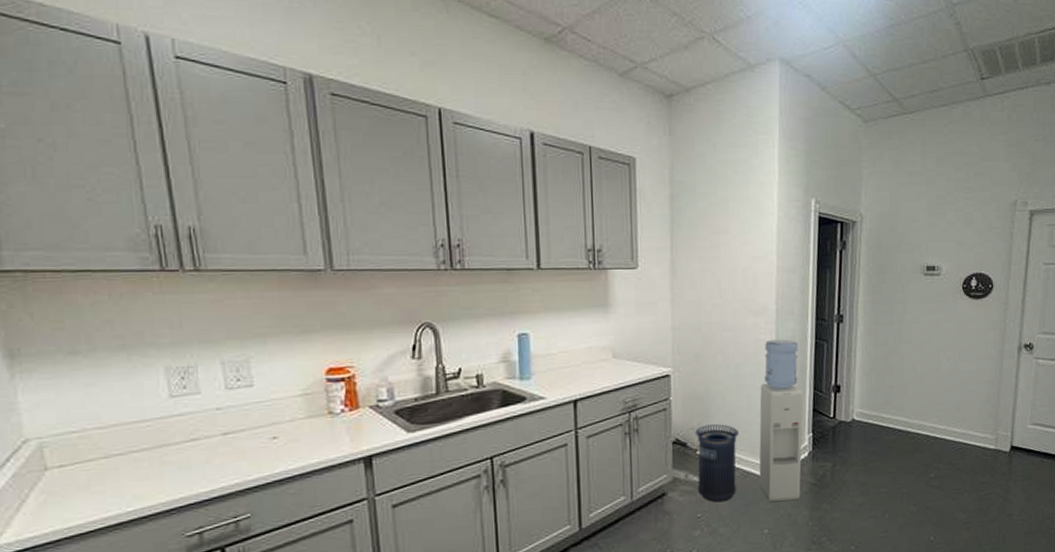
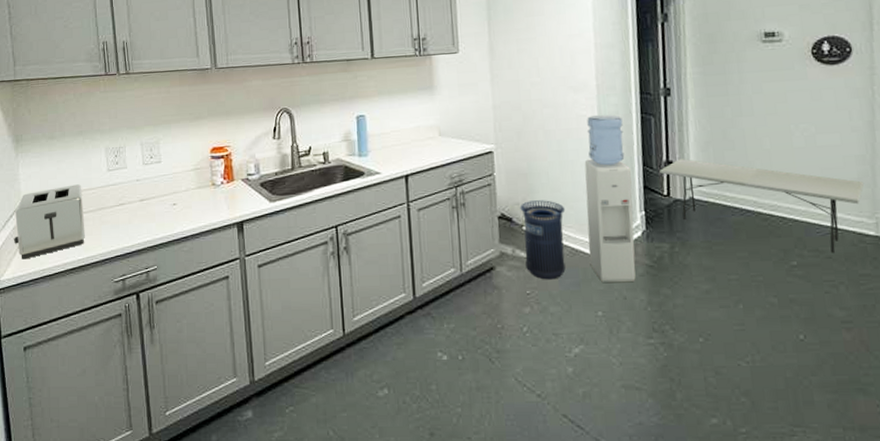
toaster: none [13,415,137,517] -> present [13,184,85,260]
folding table: none [828,383,991,465] -> present [659,159,865,253]

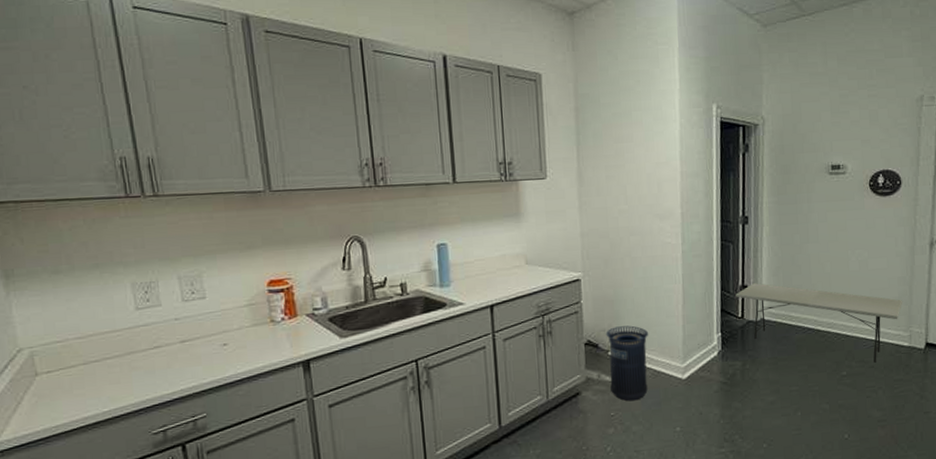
toaster: present [13,184,85,260] -> none [11,326,111,416]
water cooler: present [584,114,636,283] -> none [668,241,711,401]

